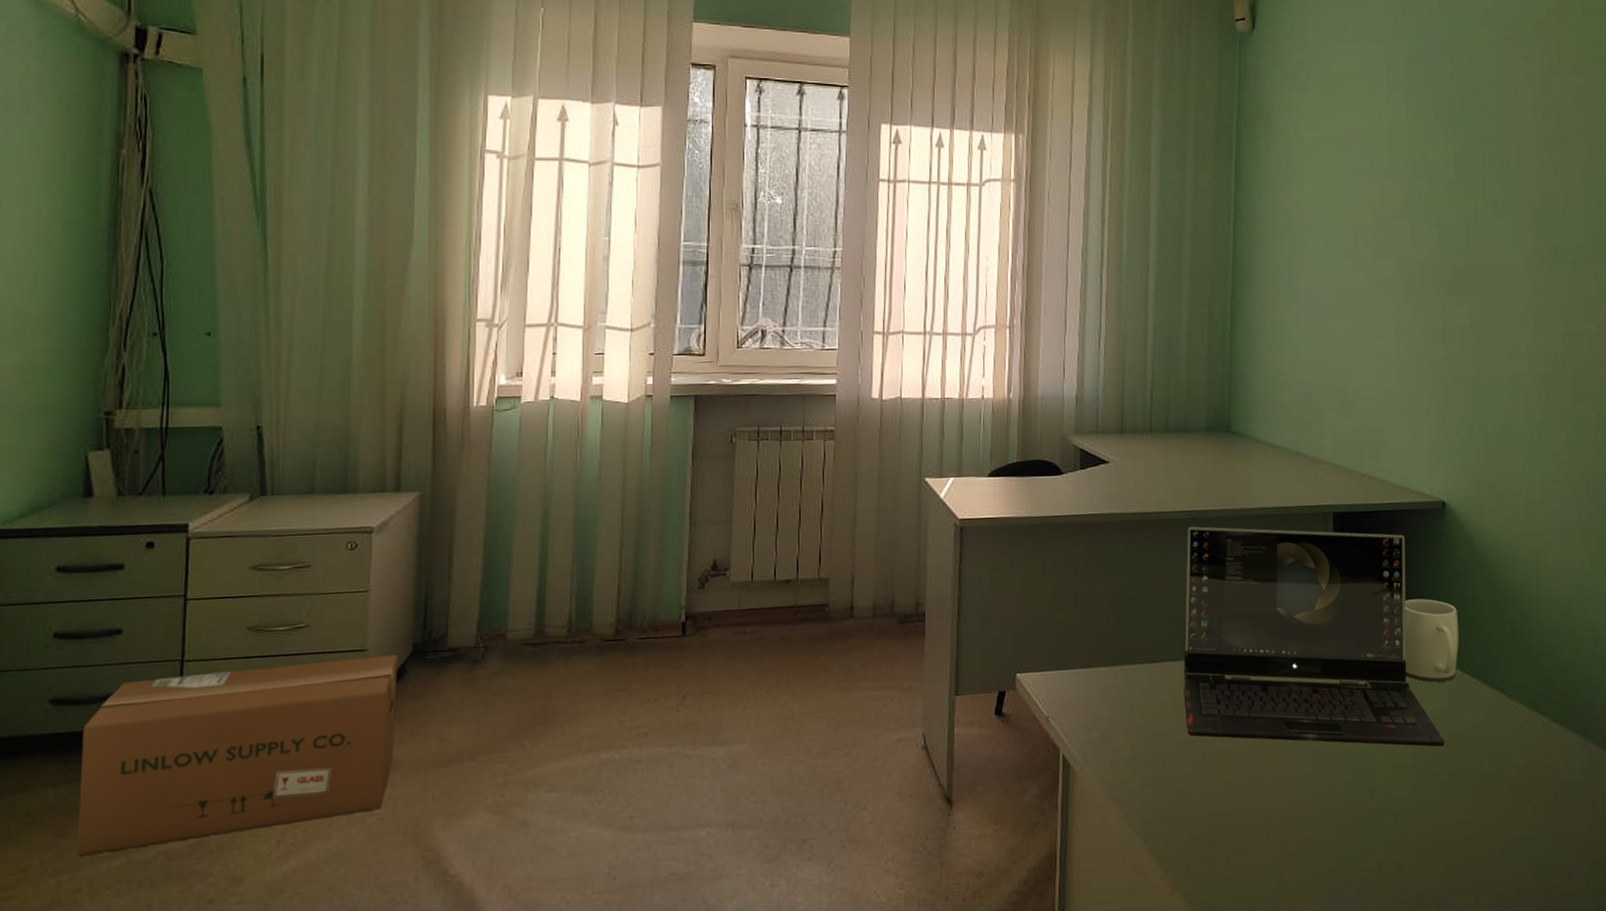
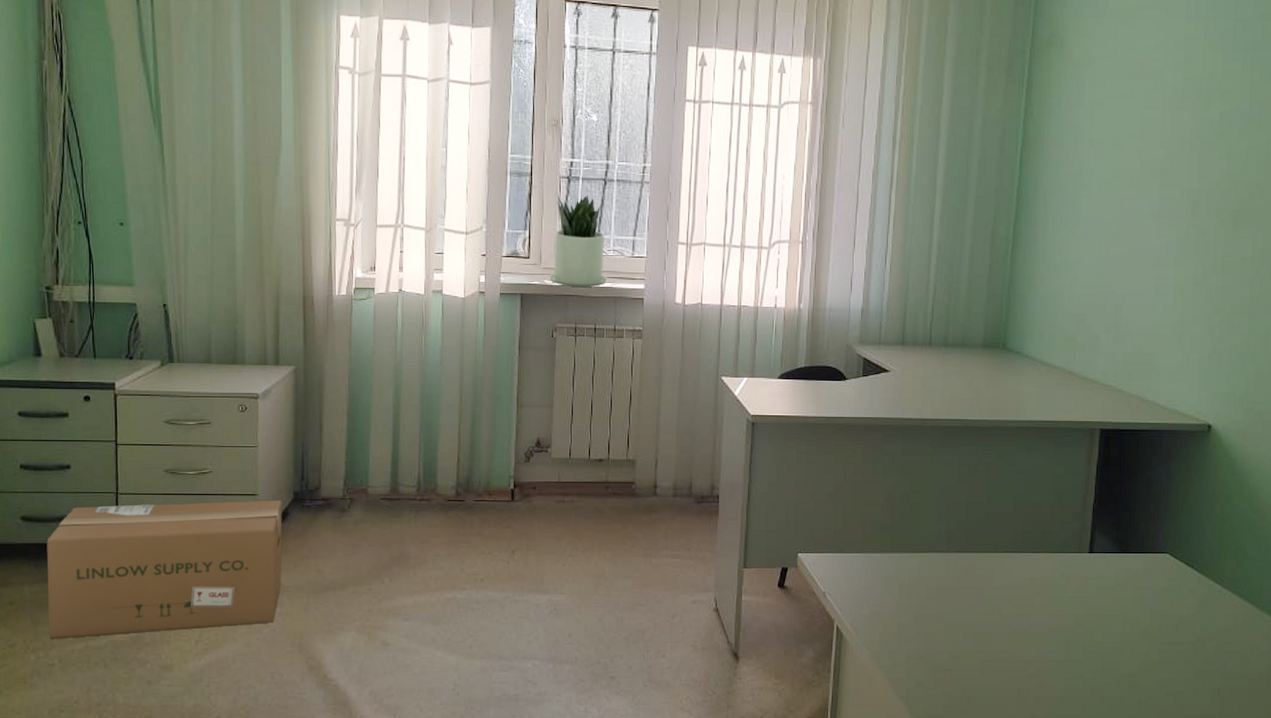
planter: none [727,284,795,386] -> present [549,195,608,288]
laptop computer: present [1183,526,1445,747] -> none [948,434,1191,648]
mug: present [1404,598,1460,683] -> none [1158,513,1215,589]

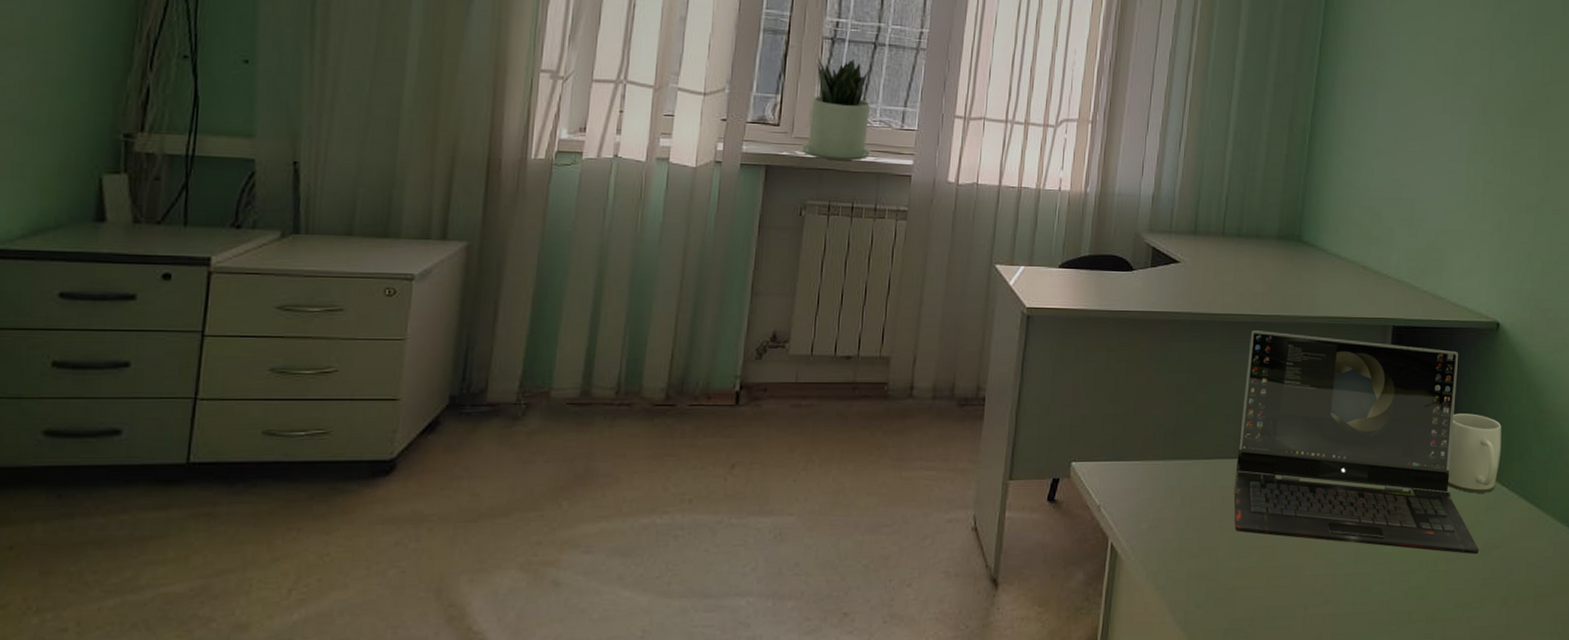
box: present [47,500,283,639] -> none [66,406,432,595]
laptop computer: none [948,434,1191,648] -> present [1234,331,1479,555]
mug: none [1158,513,1215,589] -> present [1447,413,1502,493]

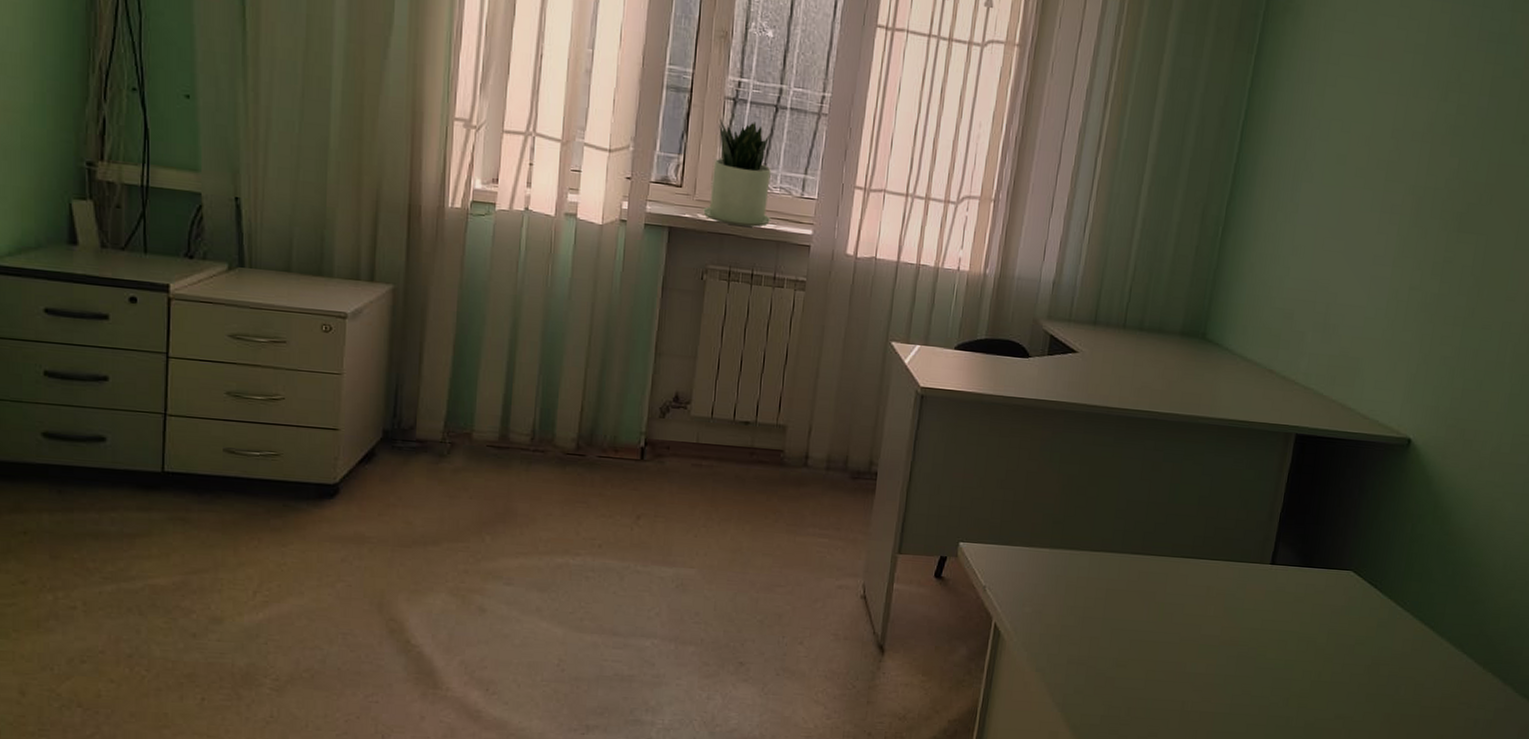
laptop computer: present [1234,331,1479,555] -> none [1117,427,1366,670]
mug: present [1447,413,1502,493] -> none [1339,528,1403,611]

